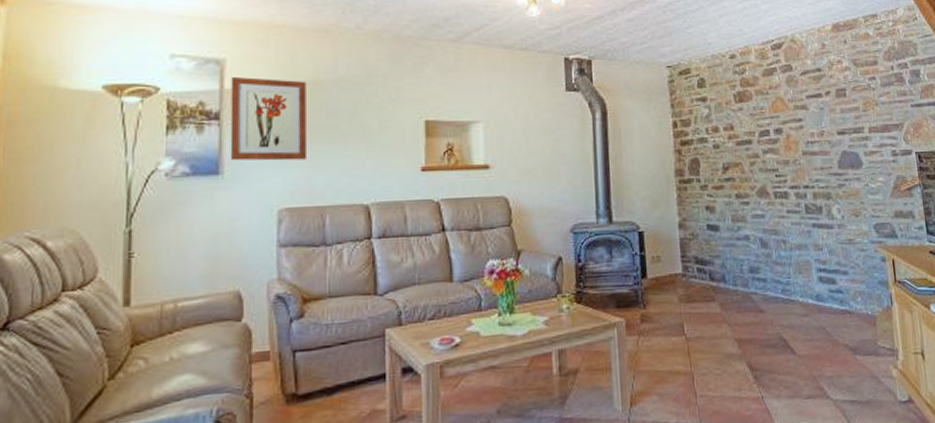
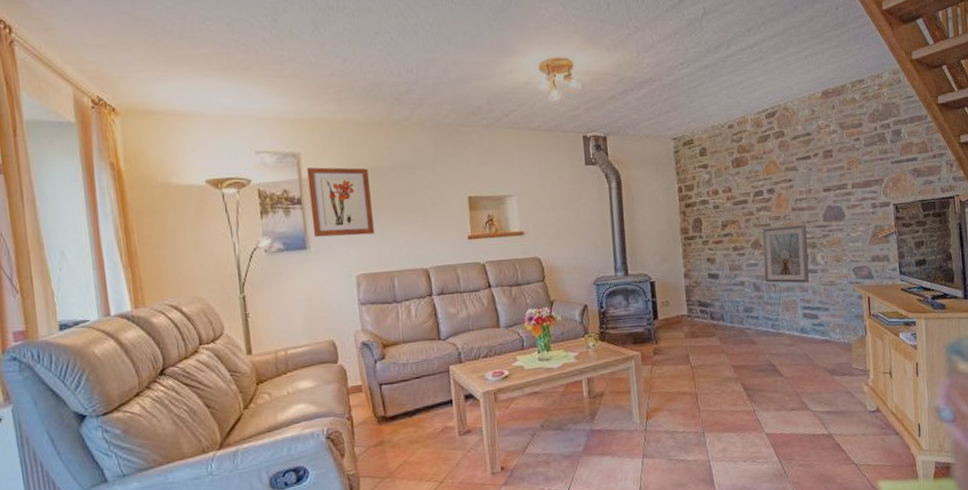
picture frame: none [769,171,825,240] -> present [762,224,810,283]

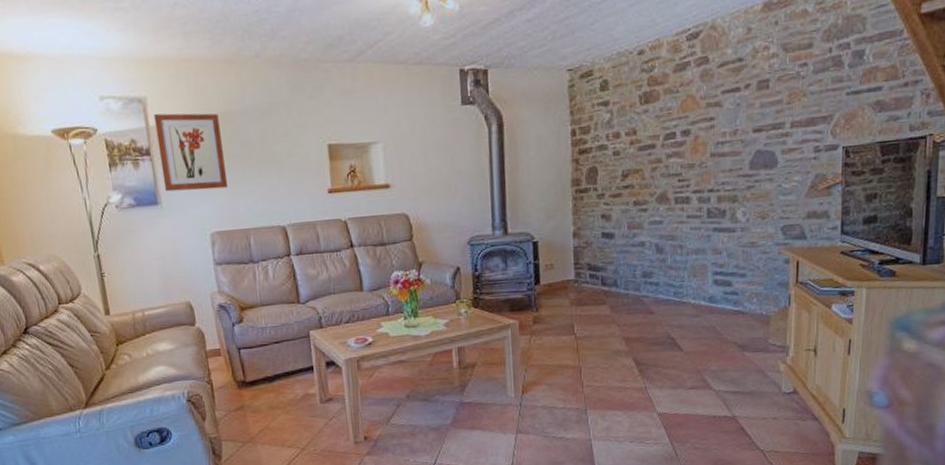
picture frame: present [762,224,810,283] -> none [670,173,728,244]

